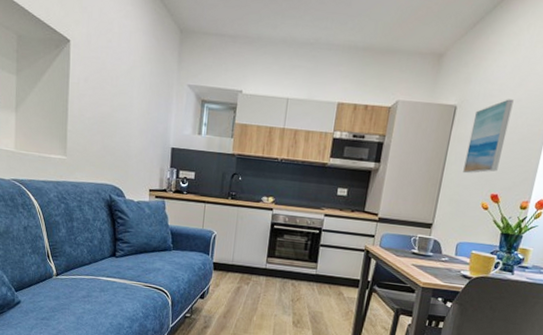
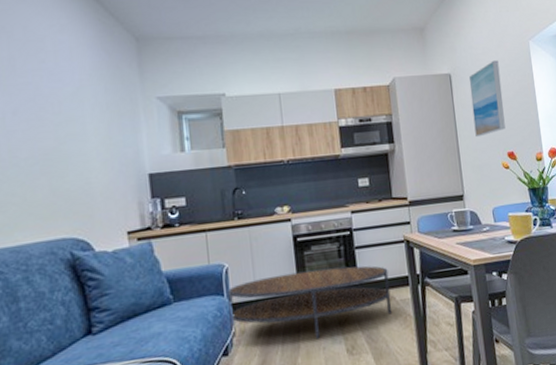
coffee table: none [209,249,343,307] -> present [227,266,393,340]

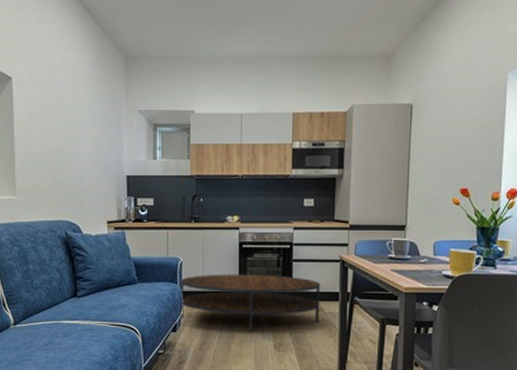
wall art: present [468,60,506,138] -> none [429,92,468,171]

